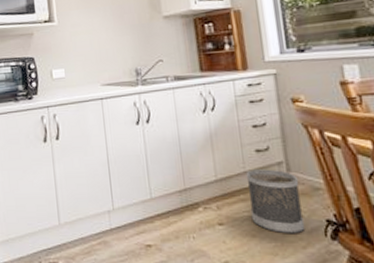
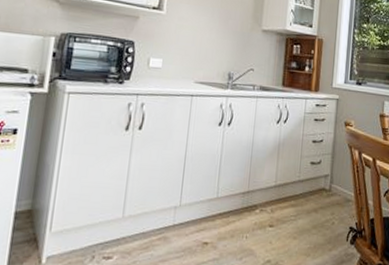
wastebasket: present [246,169,306,234] -> none [296,179,337,238]

